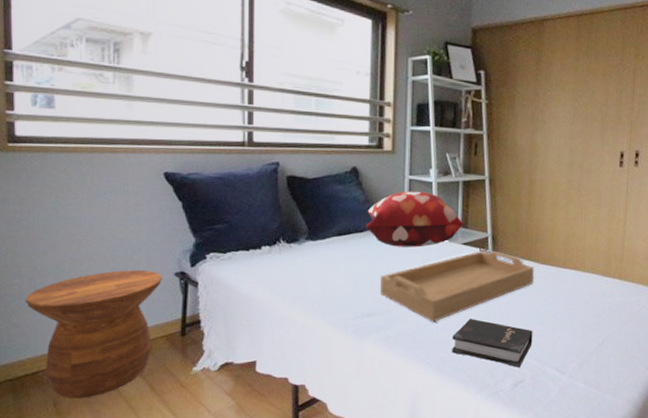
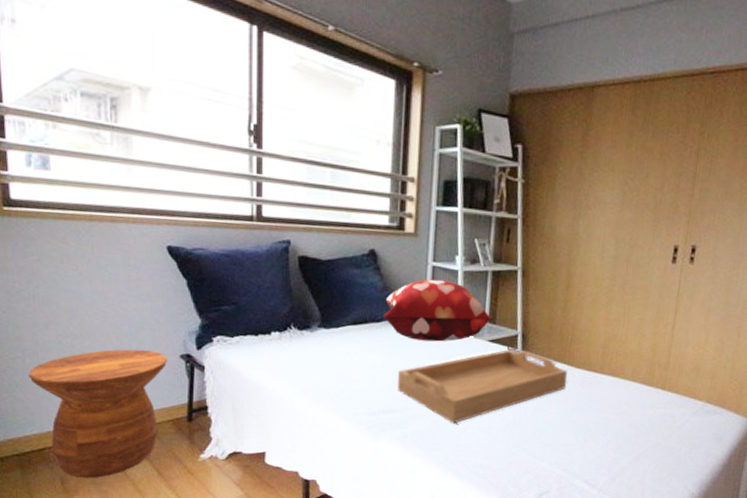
hardback book: present [452,319,533,367] -> none [473,422,563,477]

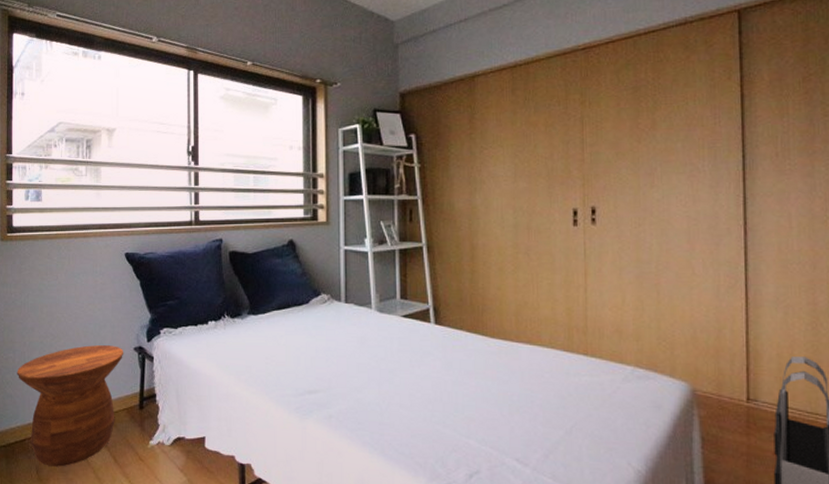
decorative pillow: present [383,279,493,342] -> none [303,262,404,321]
serving tray: present [397,349,568,424] -> none [319,323,484,401]

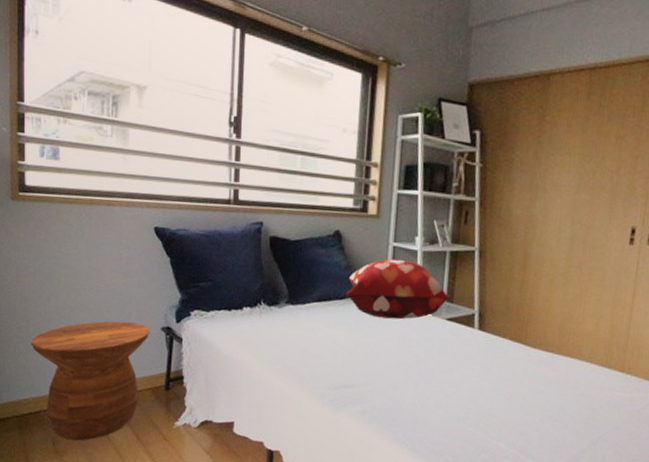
decorative pillow: none [303,262,404,321] -> present [346,258,451,320]

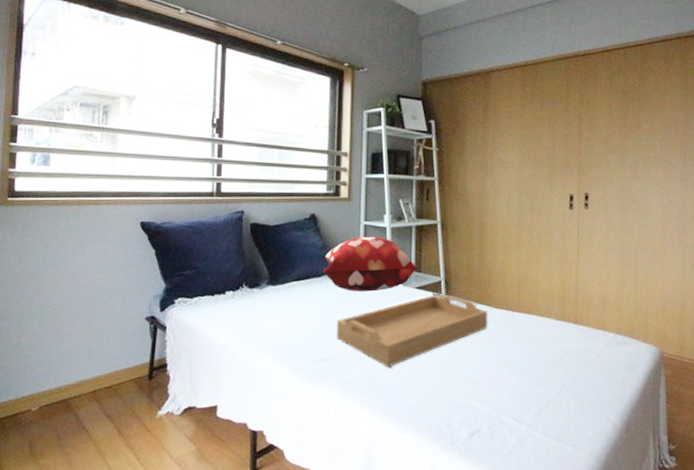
side table: present [31,321,151,441] -> none [11,315,135,441]
serving tray: none [358,328,525,400] -> present [336,294,488,368]

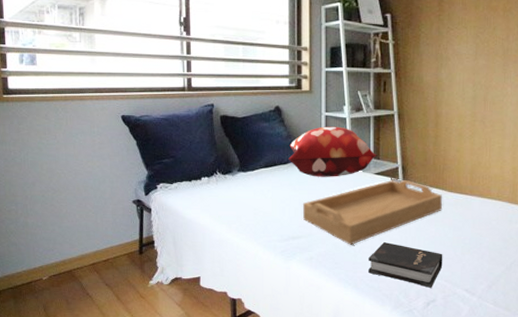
hardback book: none [407,364,488,416] -> present [368,242,443,288]

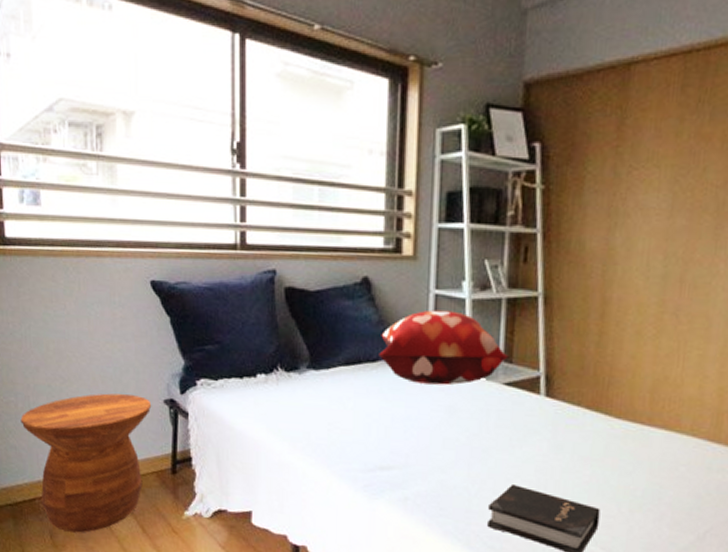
side table: none [20,198,124,305] -> present [20,393,152,533]
serving tray: present [302,179,443,245] -> none [396,395,606,485]

